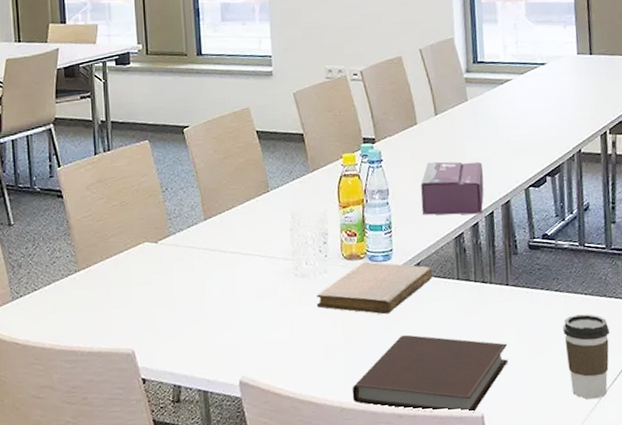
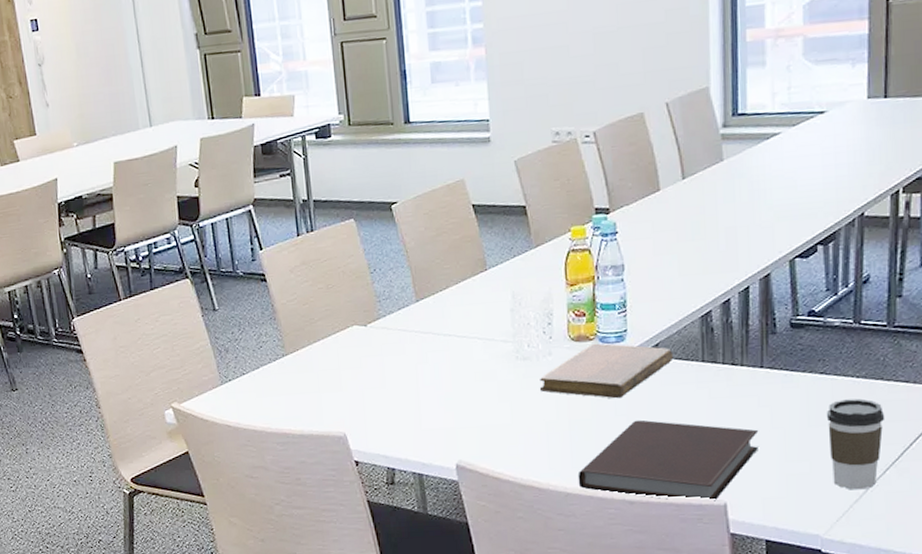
tissue box: present [421,161,484,215] -> none [662,230,739,292]

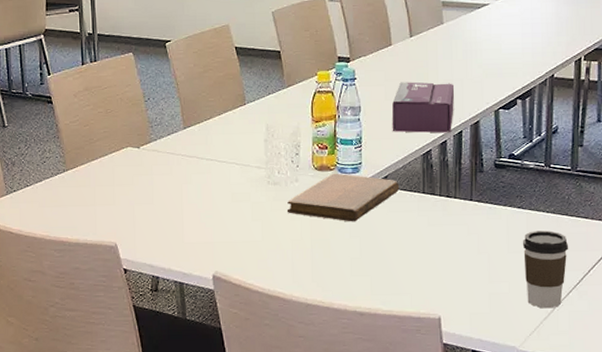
notebook: present [578,419,759,501] -> none [317,241,468,315]
tissue box: none [662,230,739,292] -> present [392,82,455,133]

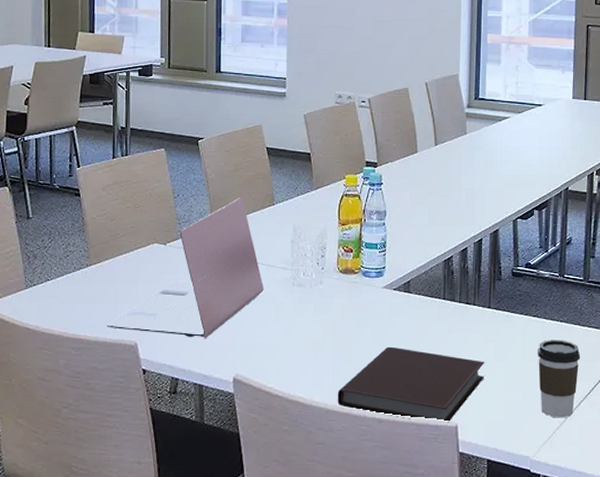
laptop: none [86,97,240,239] -> present [106,196,264,339]
notebook: present [286,173,400,222] -> none [310,276,421,327]
notebook: none [317,241,468,315] -> present [337,346,485,423]
tissue box: present [392,82,455,133] -> none [415,189,476,240]

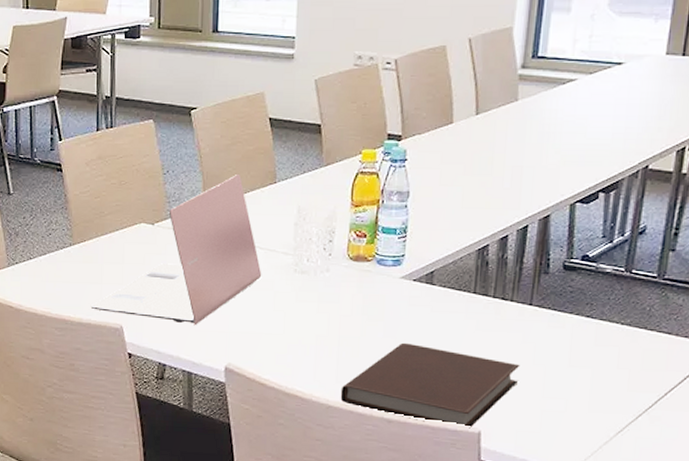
coffee cup: present [537,340,581,418] -> none [586,344,644,432]

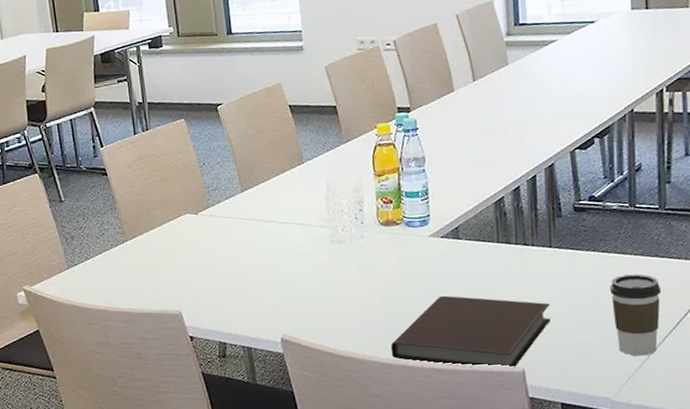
laptop: present [90,173,262,326] -> none [149,158,303,303]
coffee cup: none [586,344,644,432] -> present [609,274,662,356]

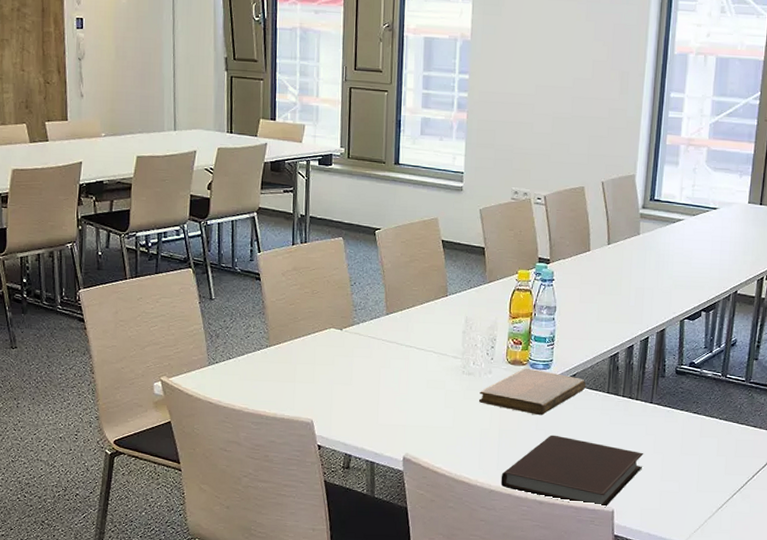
notebook: none [353,227,472,277] -> present [478,368,586,416]
coffee cup: present [609,274,662,356] -> none [694,435,737,509]

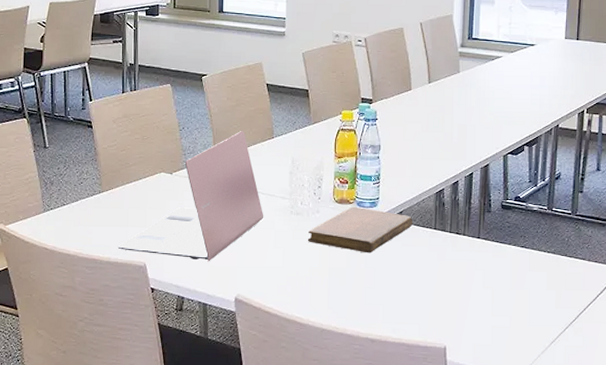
laptop: none [284,287,435,420] -> present [117,130,264,262]
notebook: present [500,435,644,508] -> none [332,272,474,344]

